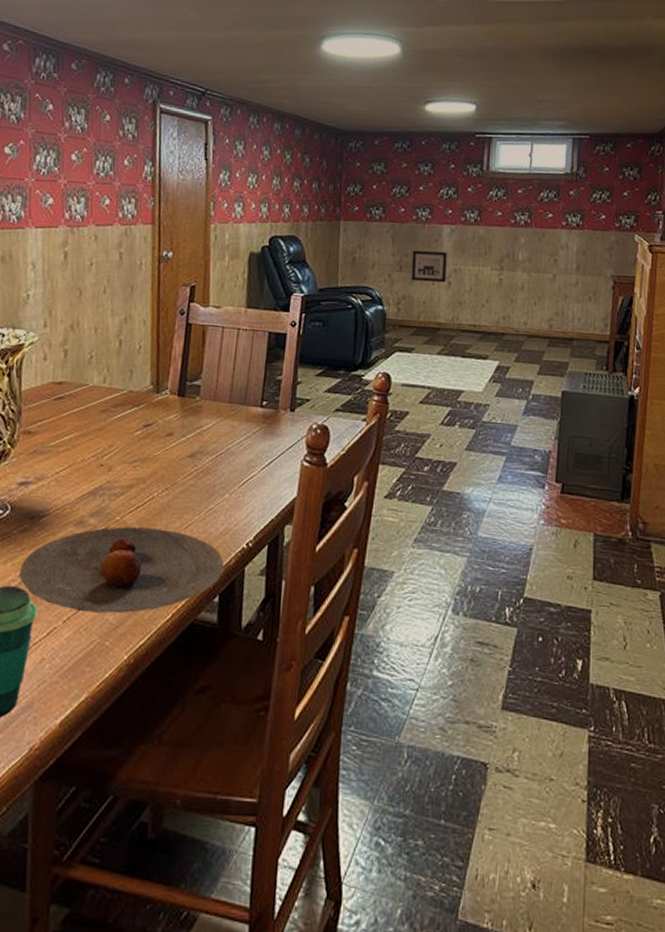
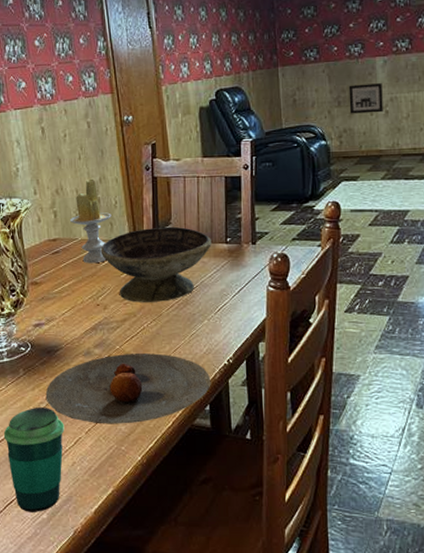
candle: none [81,317,133,416] -> present [69,178,112,264]
decorative bowl: none [113,381,245,468] -> present [100,226,212,302]

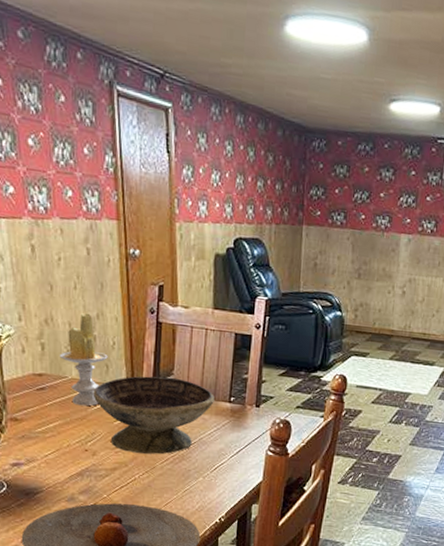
wall art: present [348,83,383,114] -> none [368,258,404,292]

